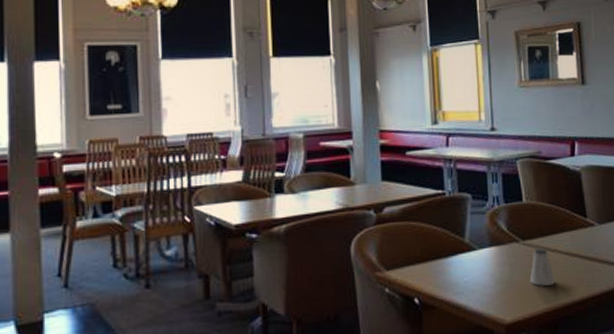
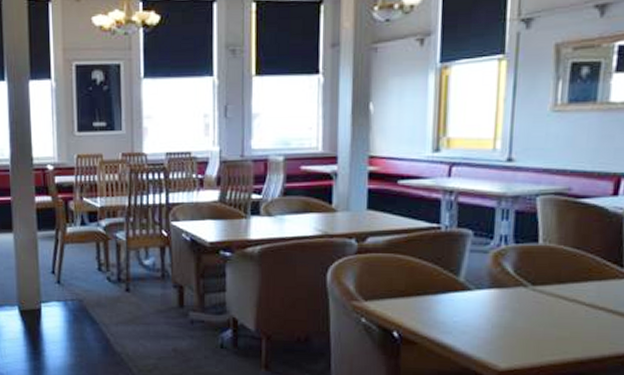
saltshaker: present [529,248,556,286] -> none [535,296,570,337]

